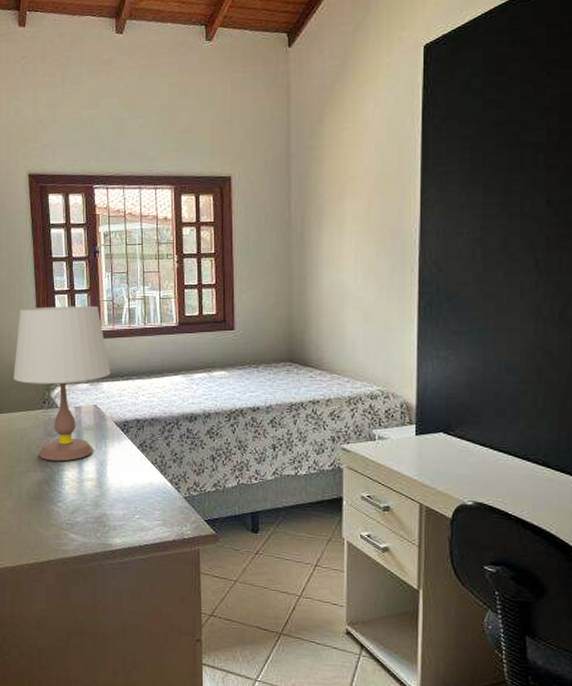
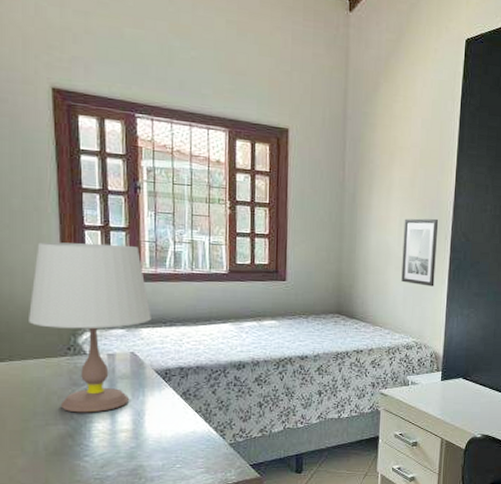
wall art: none [360,249,401,327] -> present [401,218,438,287]

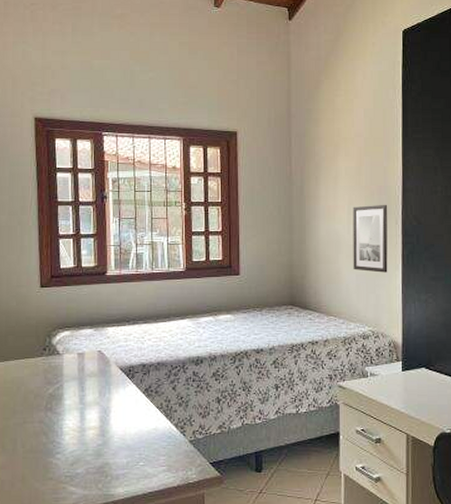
table lamp: present [29,242,151,413] -> none [11,250,116,411]

